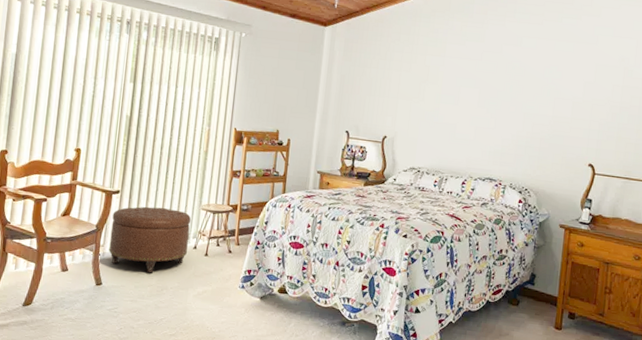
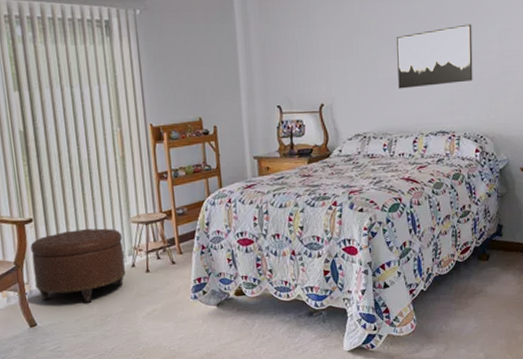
wall art: none [455,88,530,139] -> present [397,24,473,89]

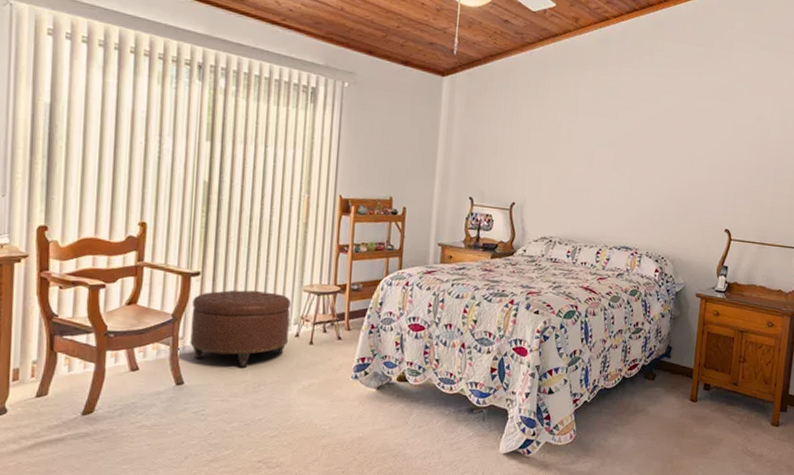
wall art: present [397,24,473,89] -> none [589,148,667,203]

